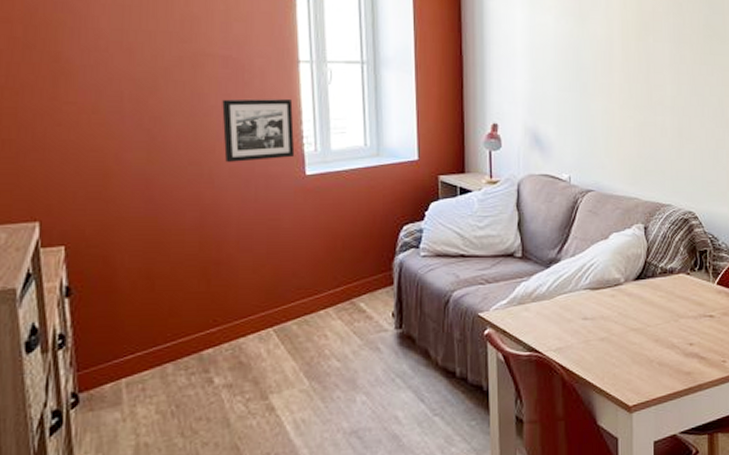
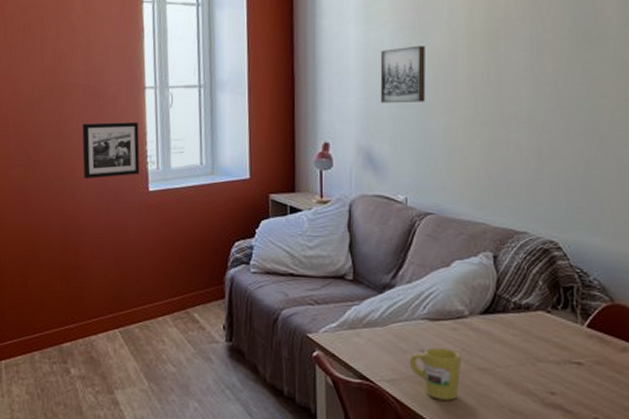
wall art: none [545,32,586,87] -> present [380,45,426,104]
mug: none [573,314,619,362] -> present [409,348,462,401]

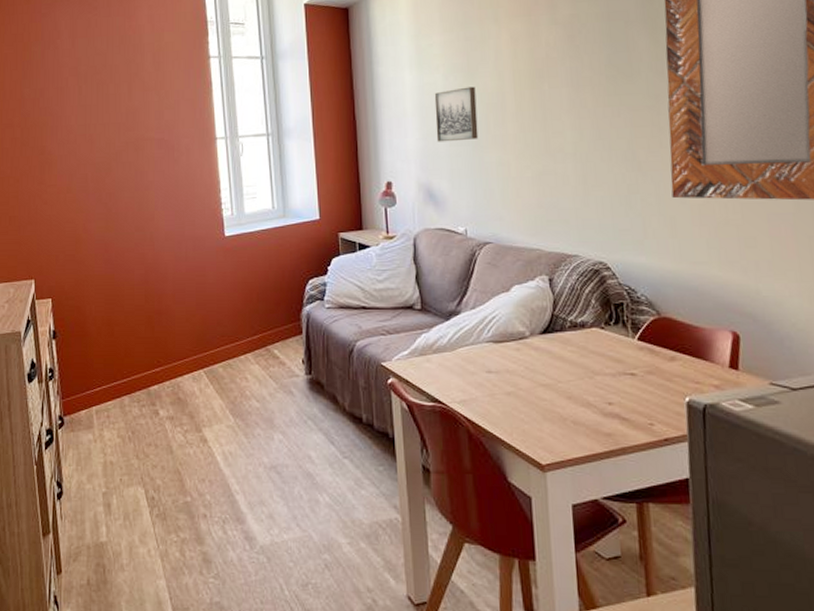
picture frame: present [82,122,140,178] -> none [158,172,216,227]
mug: present [409,348,462,401] -> none [477,368,526,417]

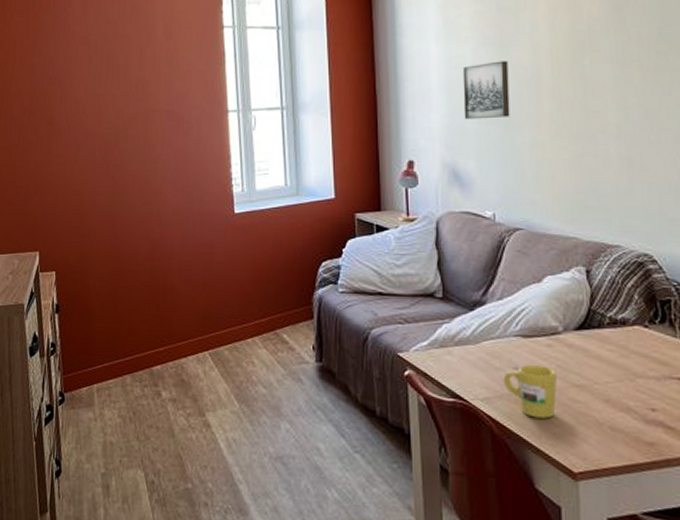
mug: none [477,368,526,417] -> present [503,365,558,419]

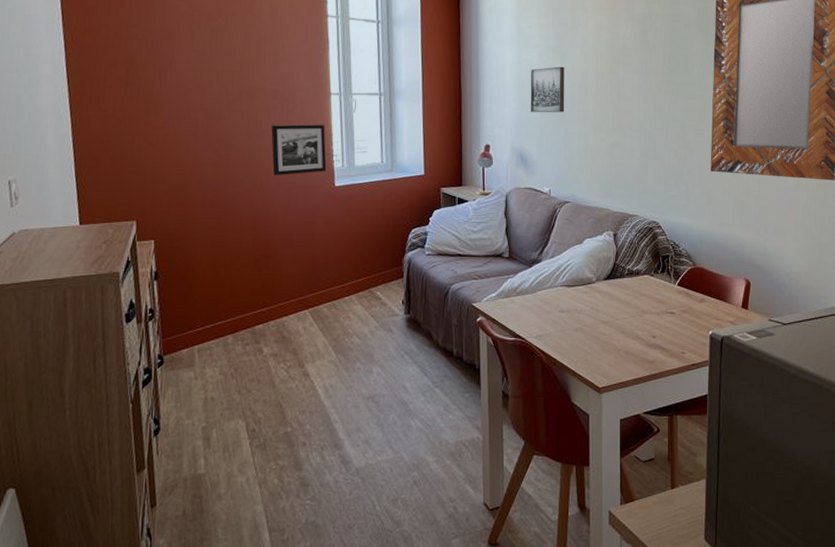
picture frame: none [167,146,225,202] -> present [271,124,327,175]
mug: present [503,365,558,419] -> none [552,308,591,349]

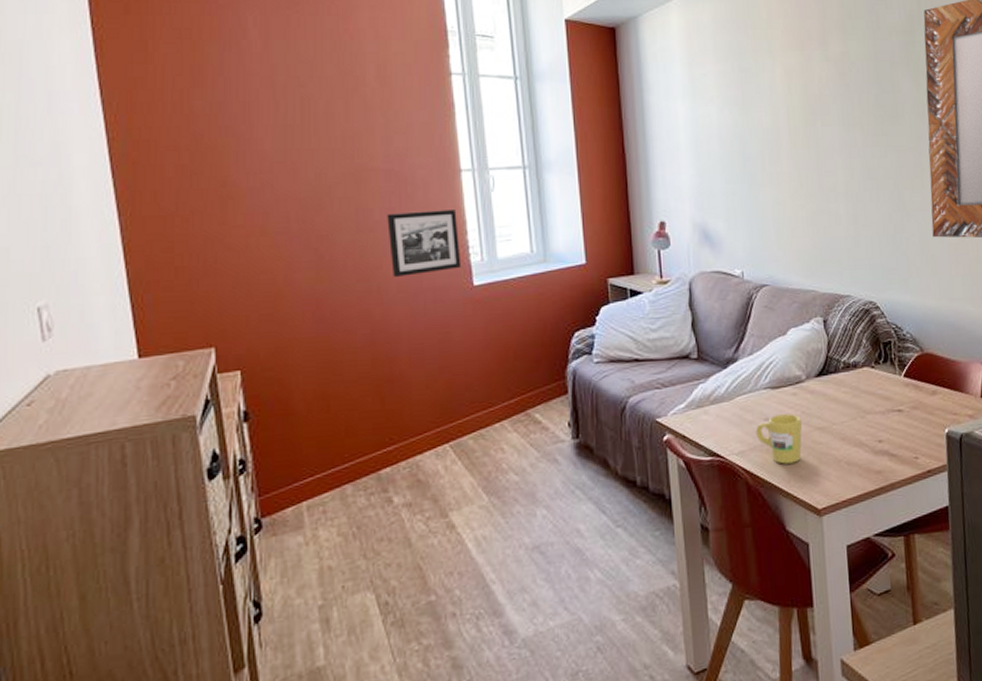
wall art: present [530,66,565,113] -> none [709,121,754,179]
mug: none [552,308,591,349] -> present [755,414,803,464]

